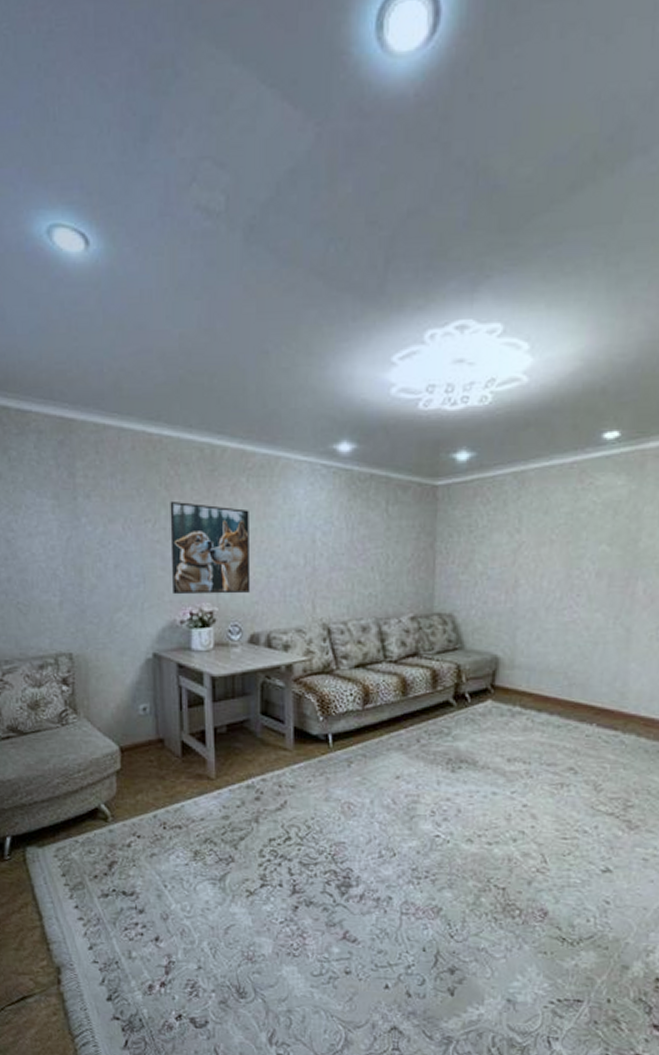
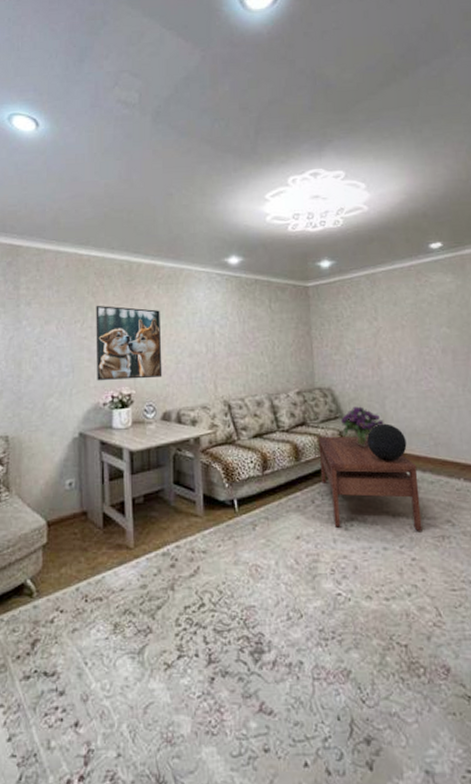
coffee table: none [430,669,544,777] -> present [318,436,422,531]
bouquet: none [460,637,512,683] -> present [341,406,384,446]
decorative sphere: none [489,658,536,701] -> present [367,423,407,461]

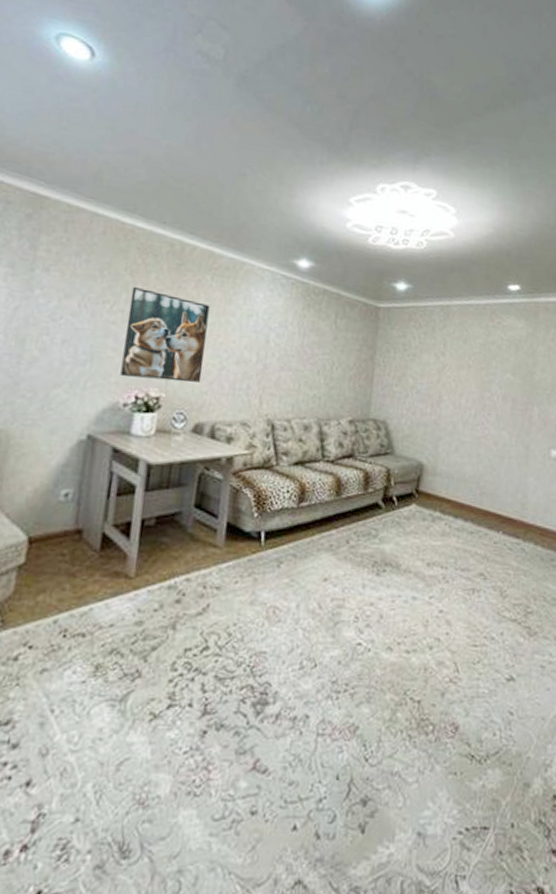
coffee table: present [318,436,422,531] -> none [360,471,460,582]
bouquet: present [341,406,384,446] -> none [390,444,435,488]
decorative sphere: present [367,423,407,461] -> none [414,465,454,507]

